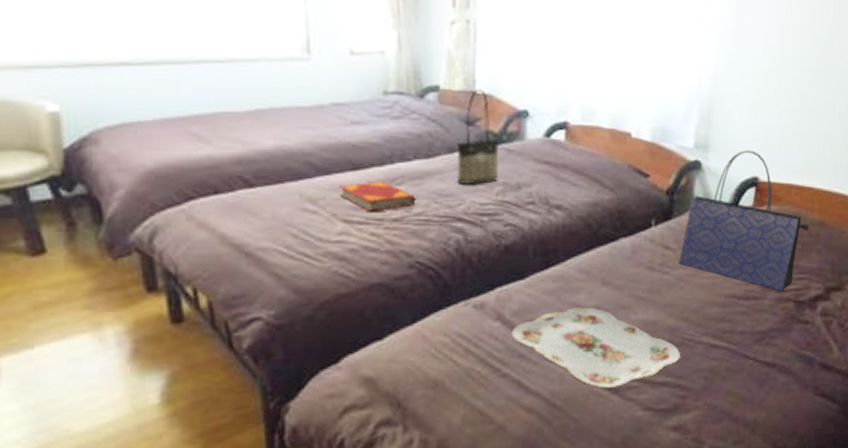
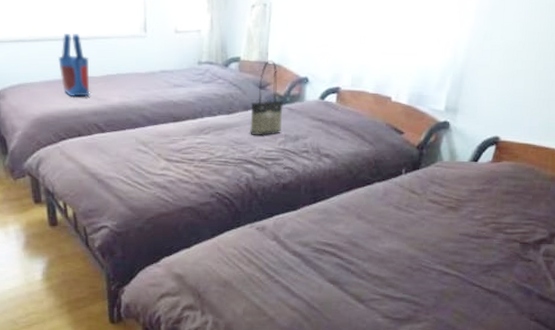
tote bag: none [182,54,231,141] -> present [58,33,90,98]
hardback book: present [339,182,416,211] -> none [163,131,218,153]
serving tray: present [511,307,680,388] -> none [284,235,417,298]
tote bag: present [679,150,809,291] -> none [422,113,541,234]

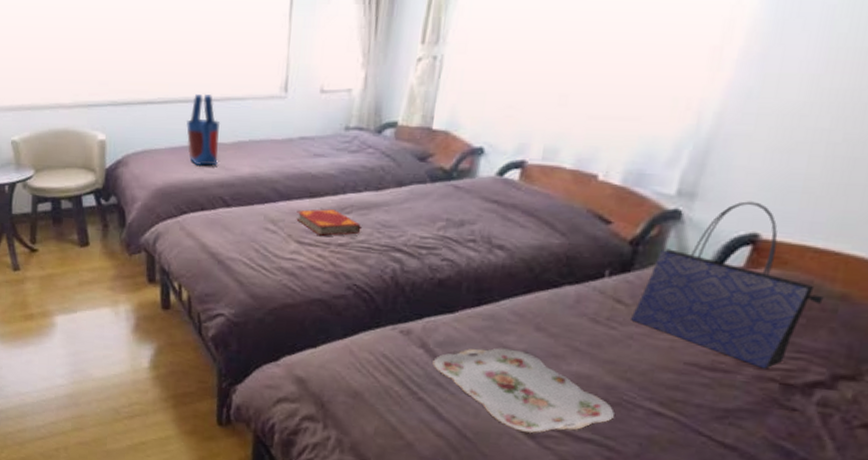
hardback book: none [163,131,218,153] -> present [296,209,361,236]
tote bag: present [250,60,283,136] -> none [402,125,448,219]
serving tray: none [284,235,417,298] -> present [433,348,615,433]
tote bag: none [422,113,541,234] -> present [631,201,824,369]

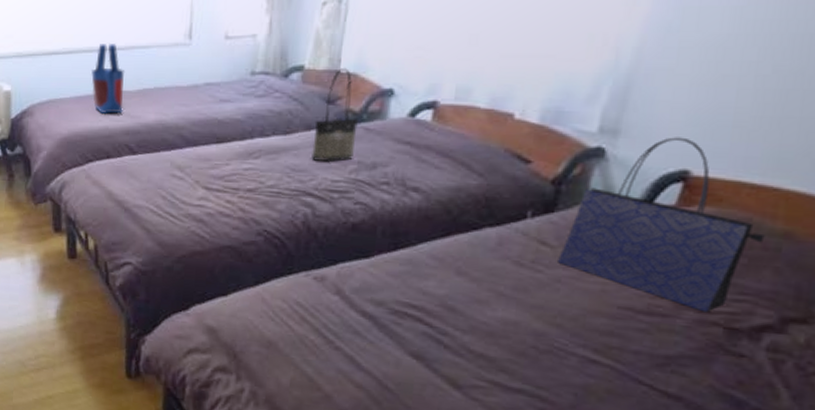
hardback book: present [296,209,361,236] -> none [203,154,270,181]
tote bag: none [402,125,448,219] -> present [311,68,358,162]
serving tray: present [433,348,615,433] -> none [349,293,545,383]

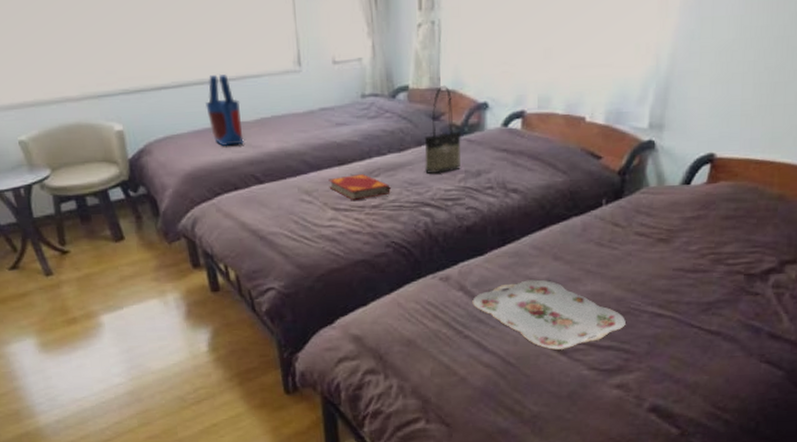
hardback book: none [203,154,270,181] -> present [328,174,391,200]
serving tray: none [349,293,545,383] -> present [472,279,626,350]
tote bag: present [558,137,765,313] -> none [628,127,767,265]

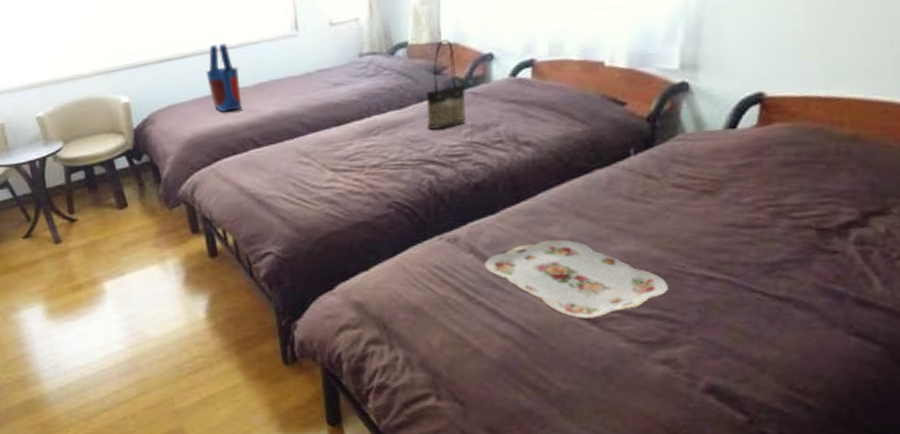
hardback book: present [328,174,391,200] -> none [326,133,391,160]

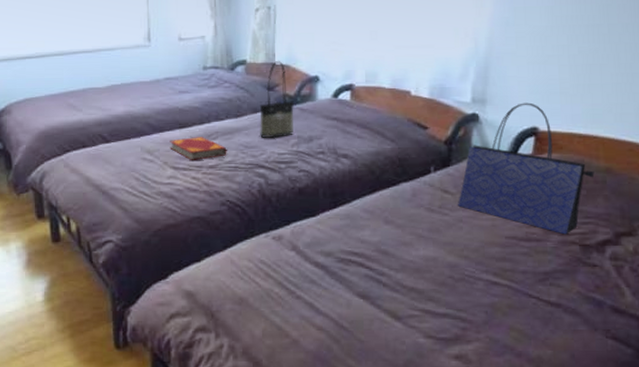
tote bag: present [206,43,242,113] -> none [64,47,95,109]
hardback book: none [326,133,391,160] -> present [169,137,227,160]
serving tray: present [484,239,668,318] -> none [304,242,461,315]
tote bag: none [664,63,837,218] -> present [458,102,595,235]

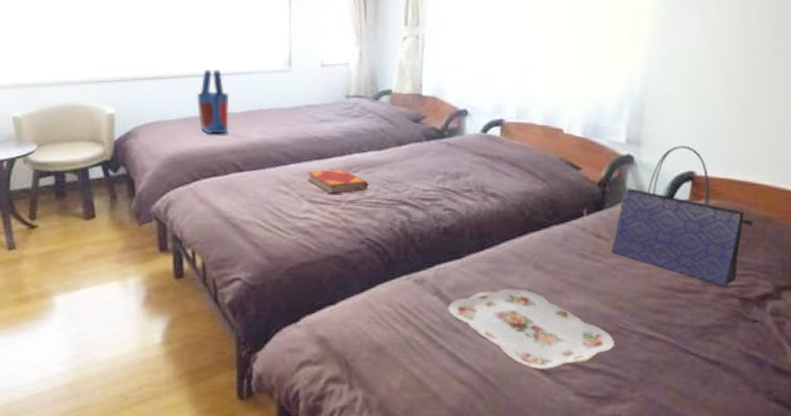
tote bag: none [64,47,95,109] -> present [197,70,230,135]
tote bag: present [259,61,294,139] -> none [404,92,441,174]
serving tray: none [304,242,461,315] -> present [448,288,614,369]

